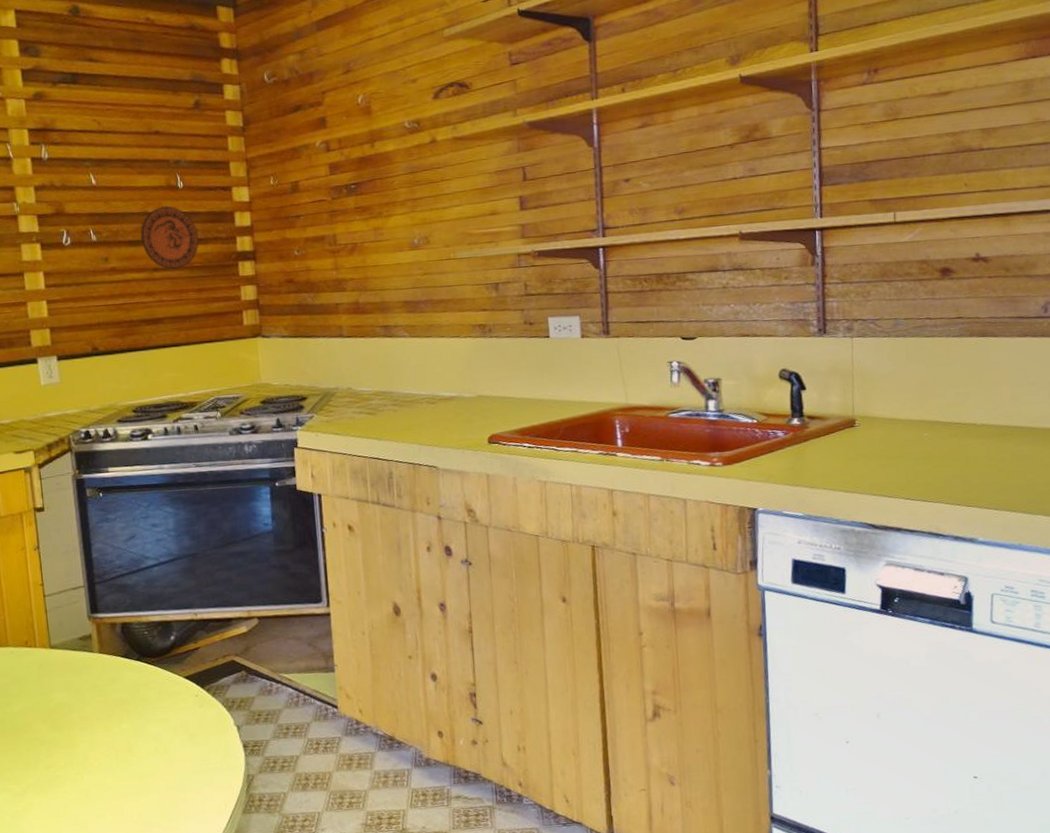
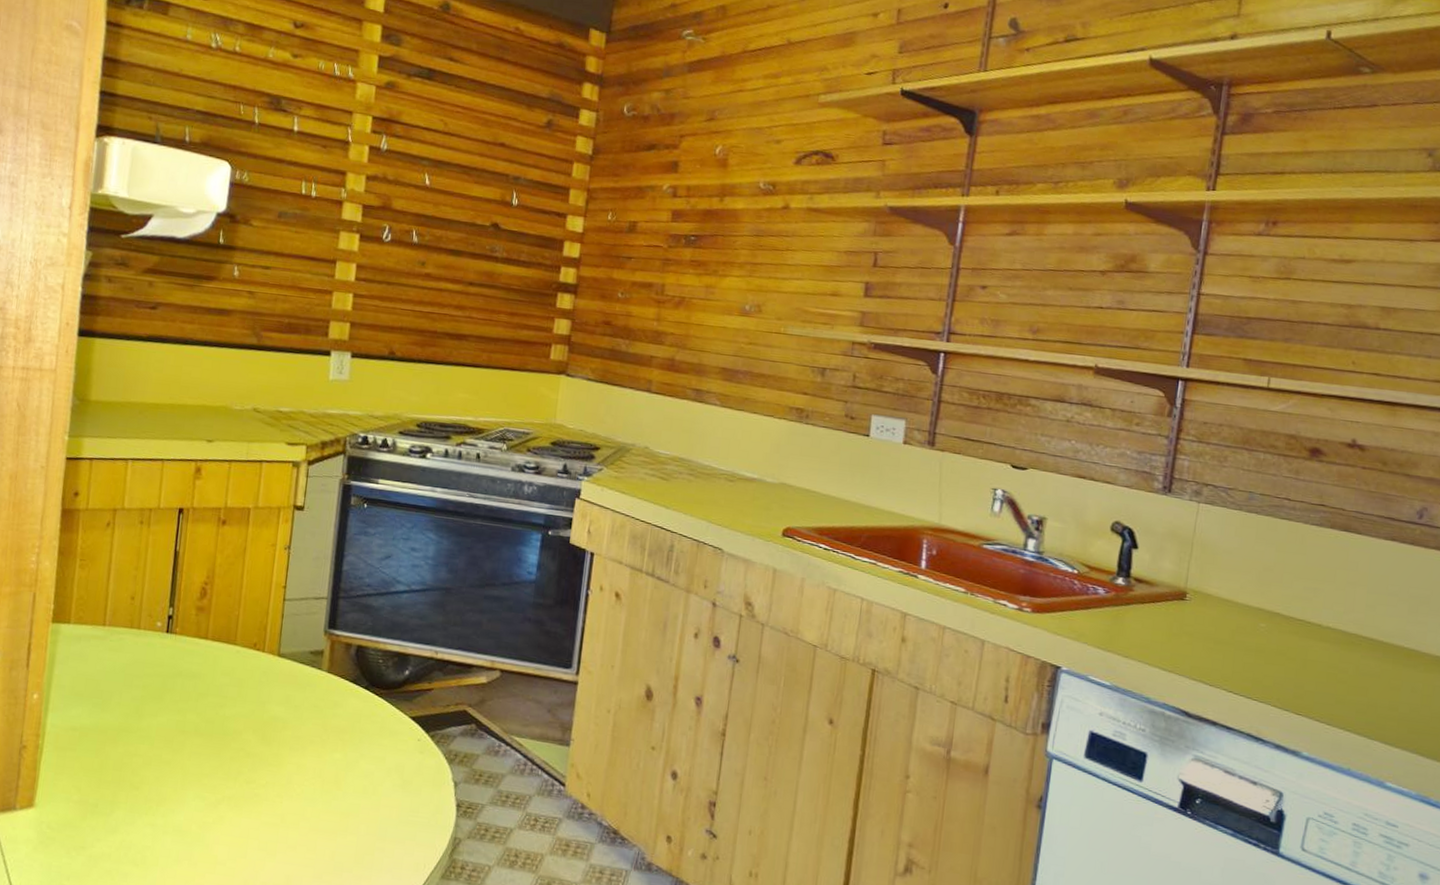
decorative plate: present [140,206,199,271] -> none [462,220,523,289]

